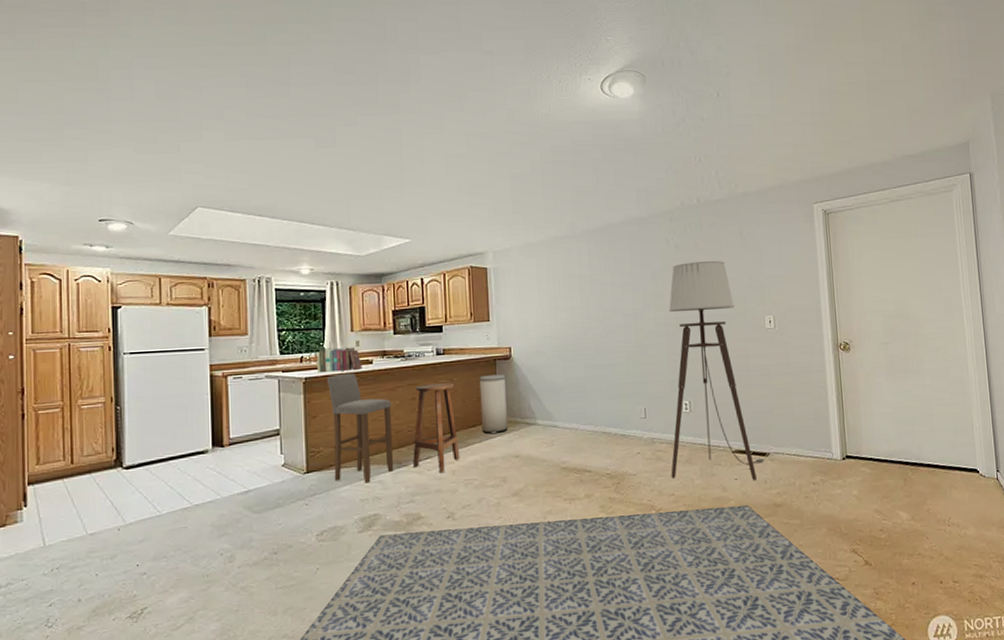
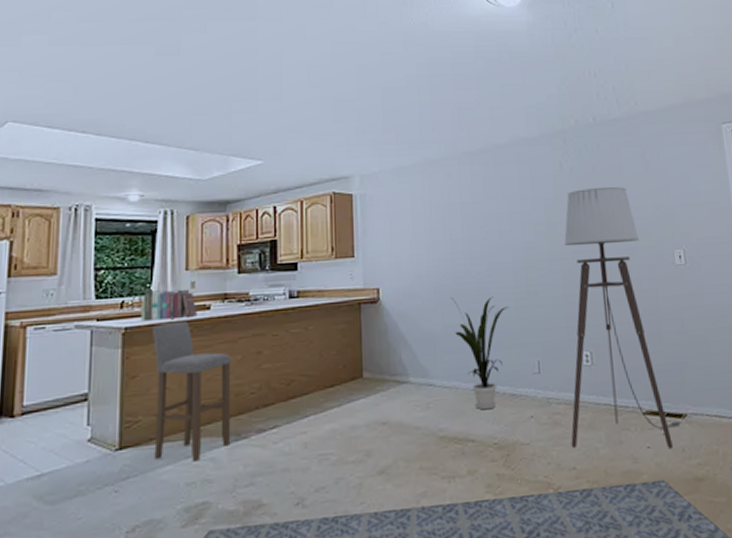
bar stool: present [413,383,460,474] -> none [255,332,314,447]
pedal bin: present [479,374,508,435] -> none [340,321,373,396]
house plant: none [570,355,621,447] -> present [450,296,509,411]

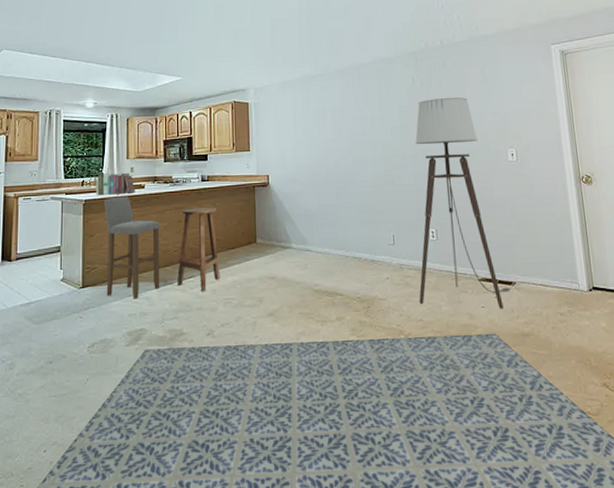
bar stool: none [255,332,314,447] -> present [178,207,220,292]
house plant: present [450,296,509,411] -> none [323,183,370,272]

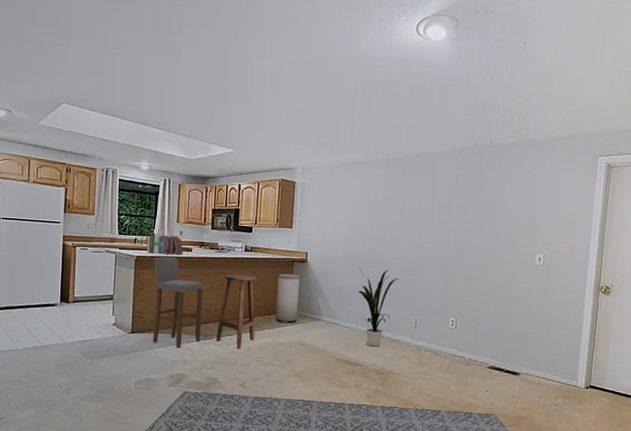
pedal bin: none [239,200,264,256] -> present [275,273,300,324]
house plant: none [323,183,370,272] -> present [357,266,400,347]
floor lamp: present [415,97,512,310] -> none [430,197,516,395]

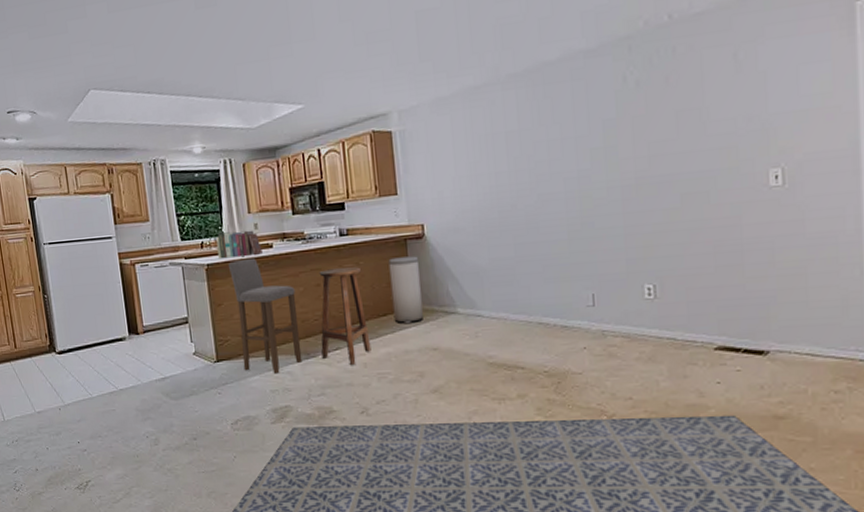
house plant: present [357,266,400,347] -> none [496,229,561,341]

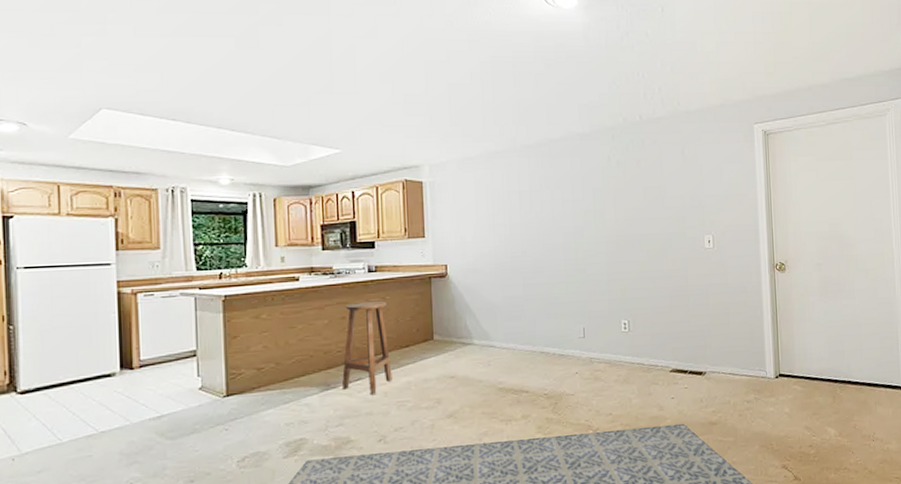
books: present [216,230,263,259] -> none [238,263,288,291]
bar stool: present [228,258,303,374] -> none [248,290,322,407]
pedal bin: present [388,256,423,324] -> none [413,293,443,355]

